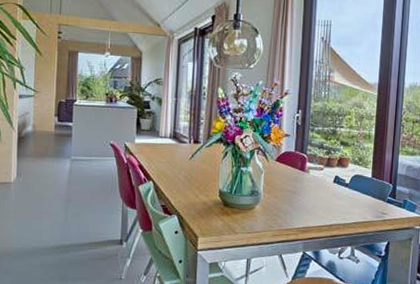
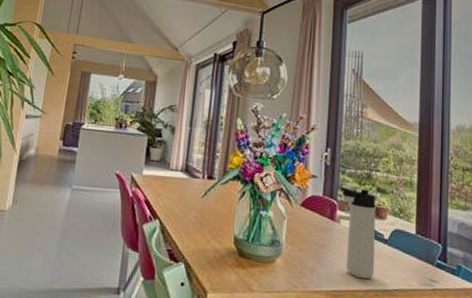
thermos bottle: none [309,143,340,217] -> present [340,187,376,280]

